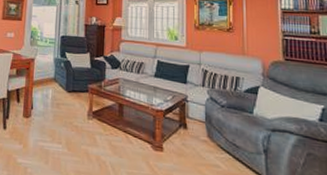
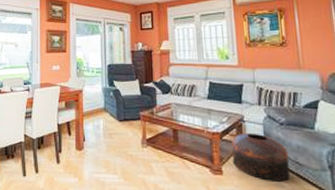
pouf: none [173,112,227,162] -> present [231,132,291,182]

